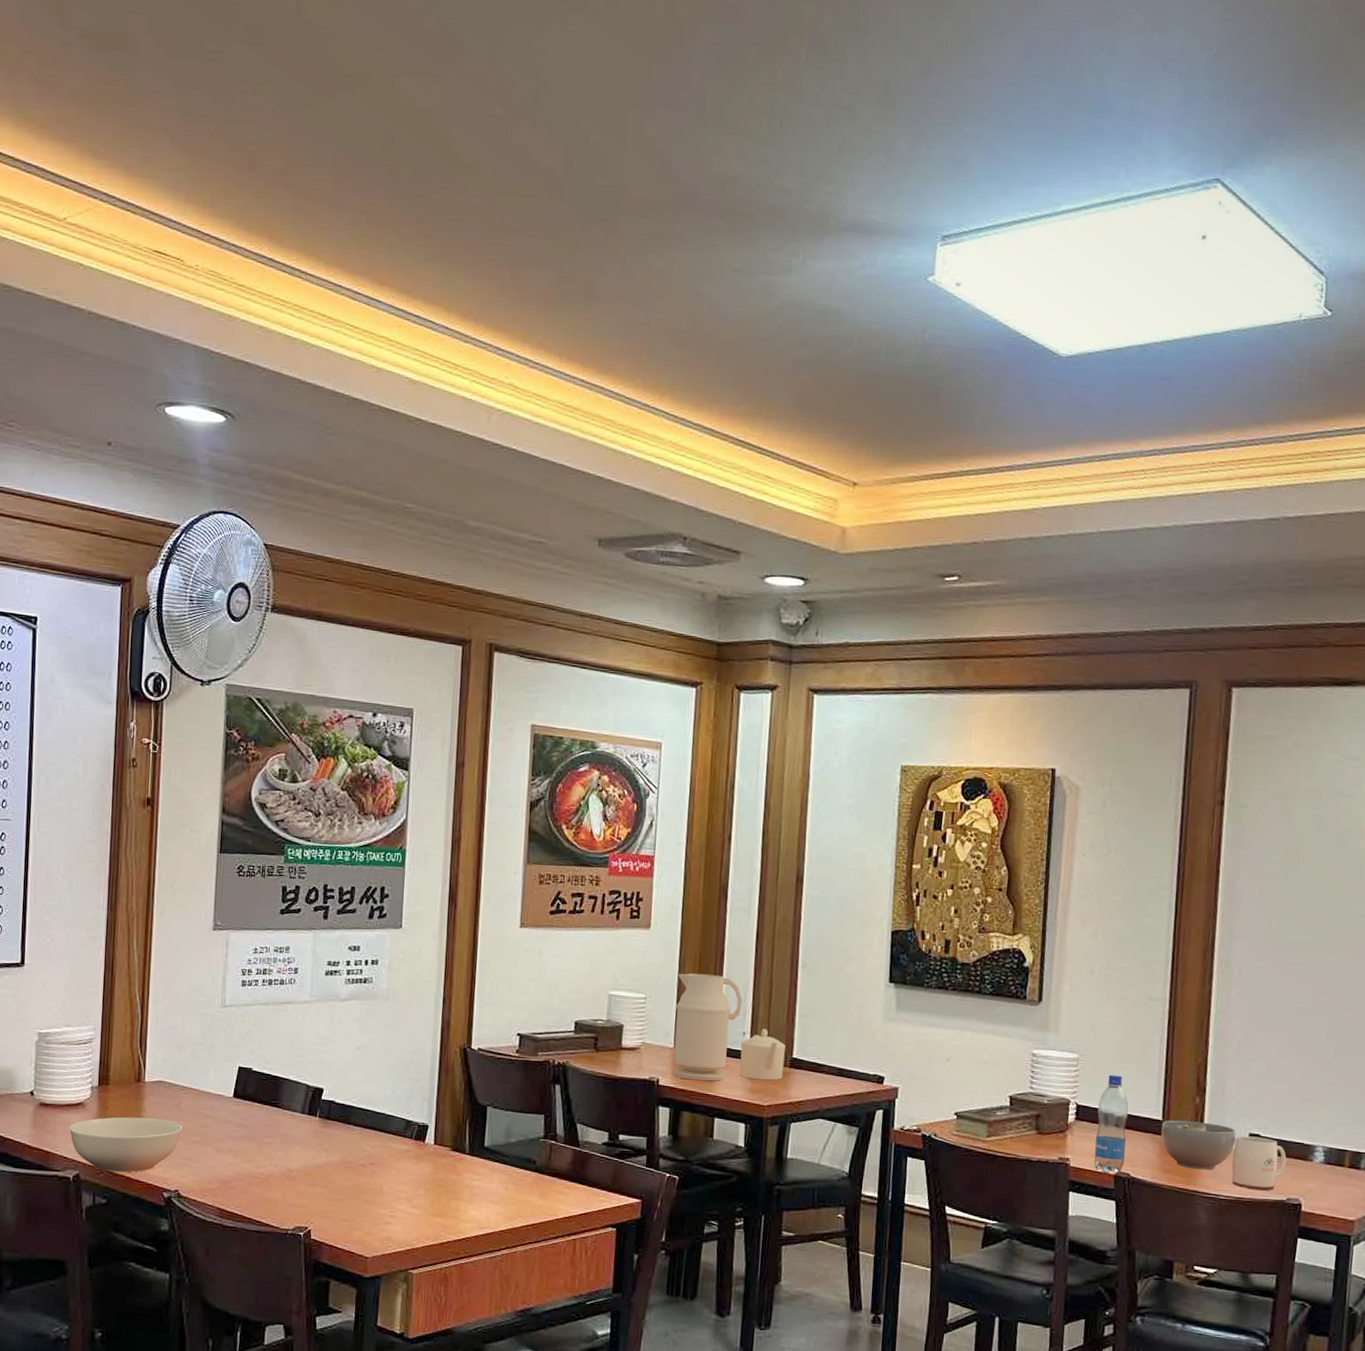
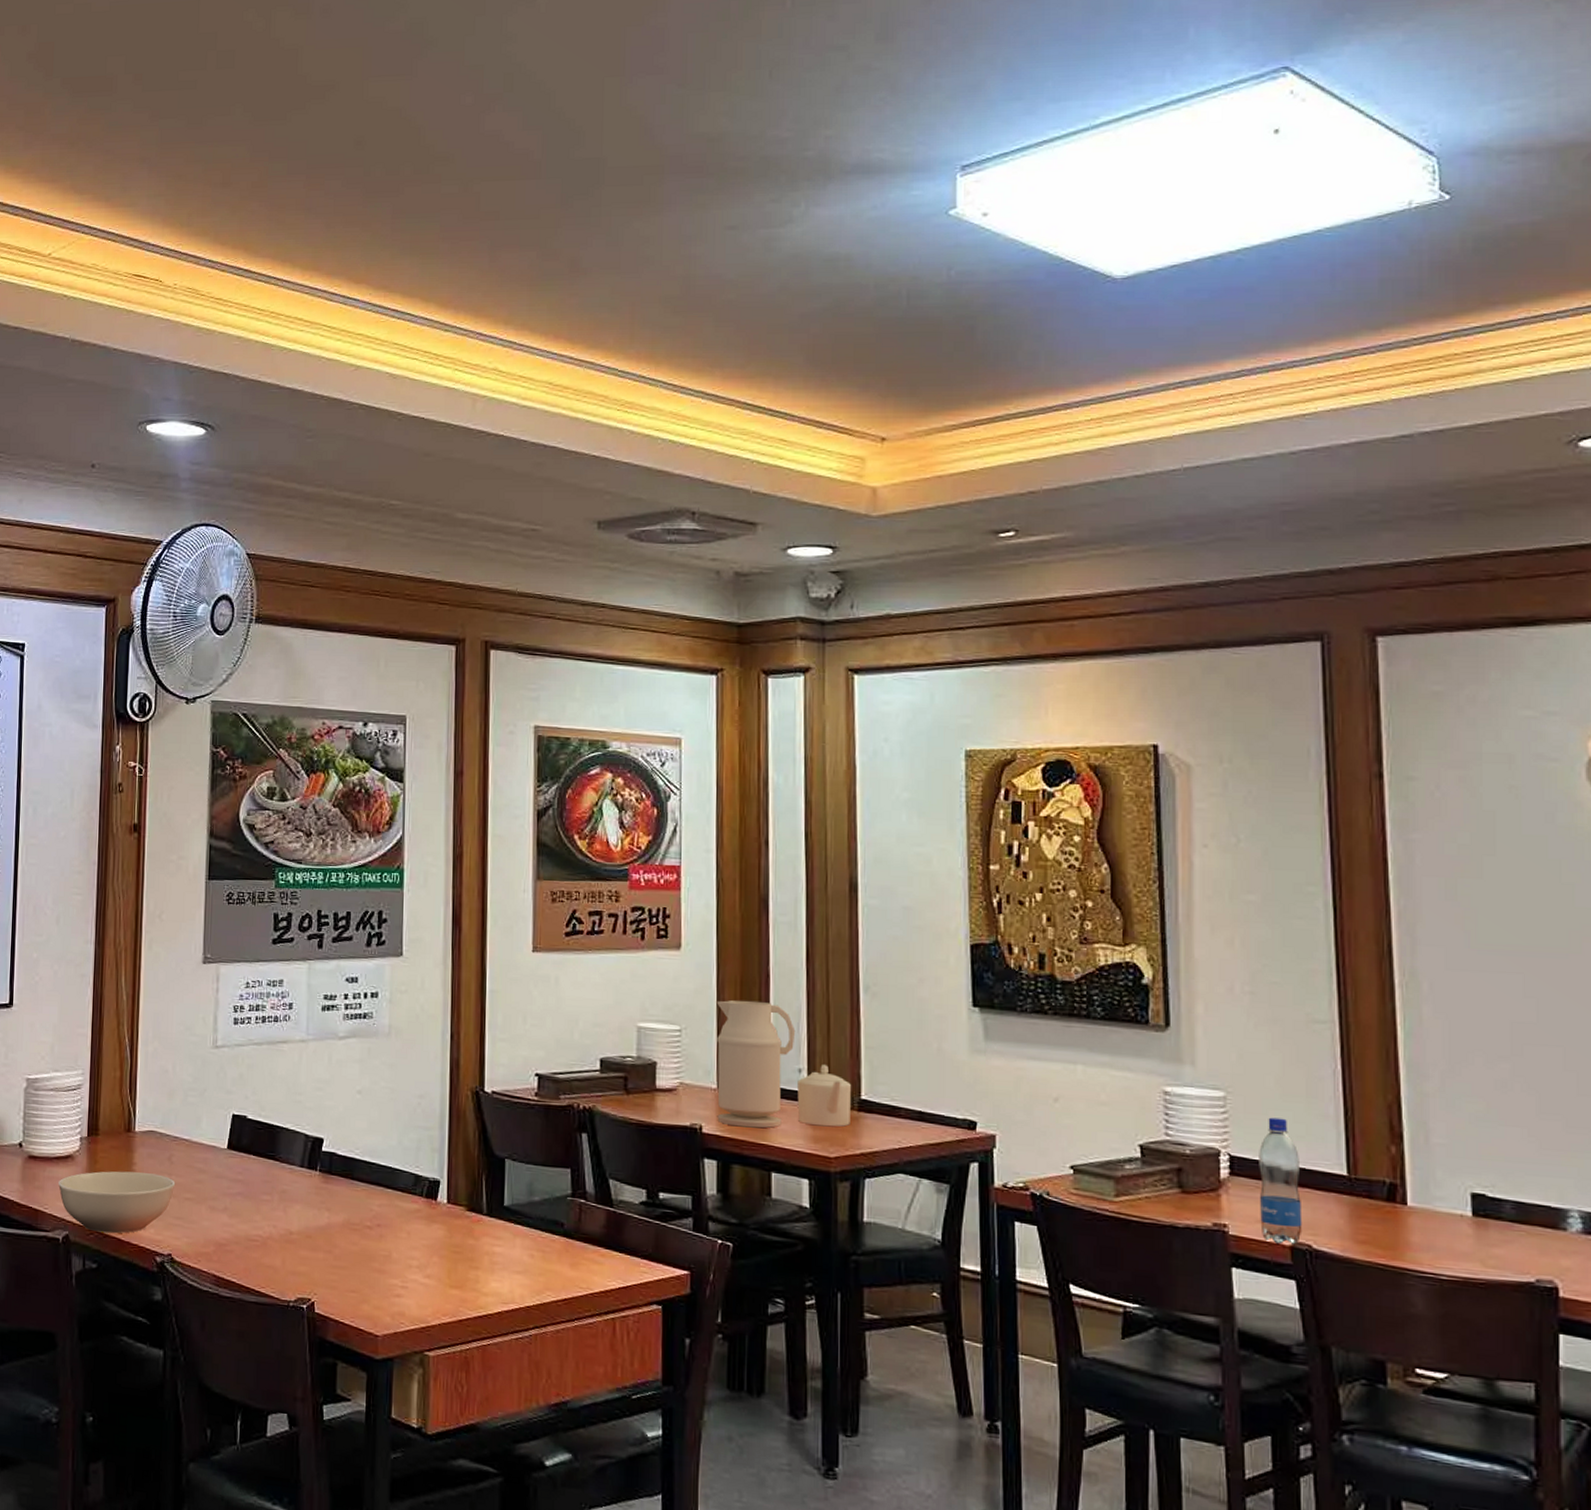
soup bowl: present [1161,1120,1236,1170] -> none [1348,1175,1453,1241]
mug: present [1232,1135,1287,1191] -> none [1451,1196,1528,1269]

